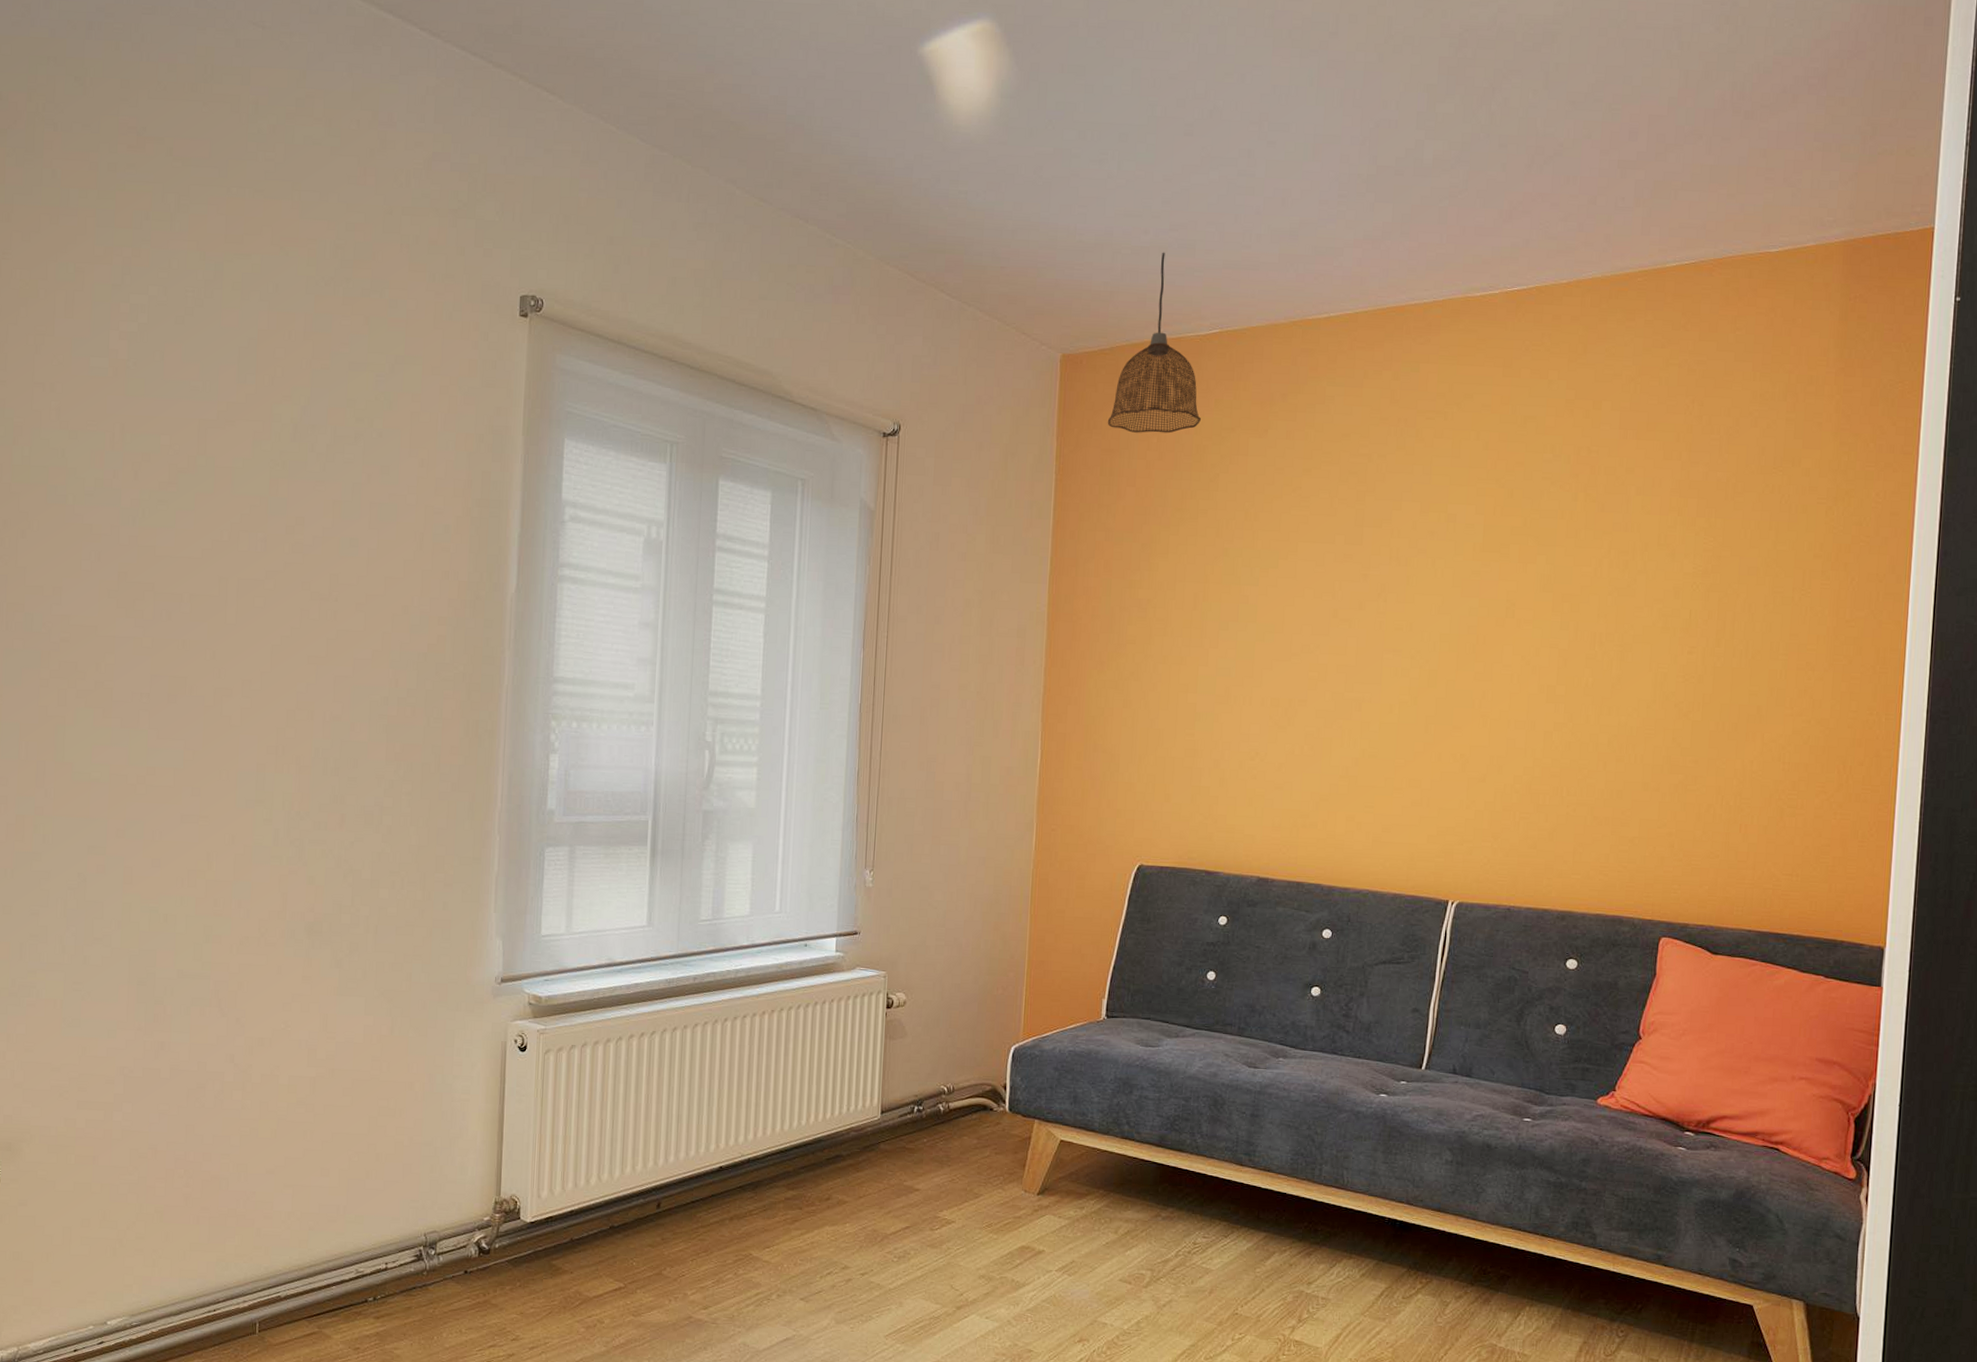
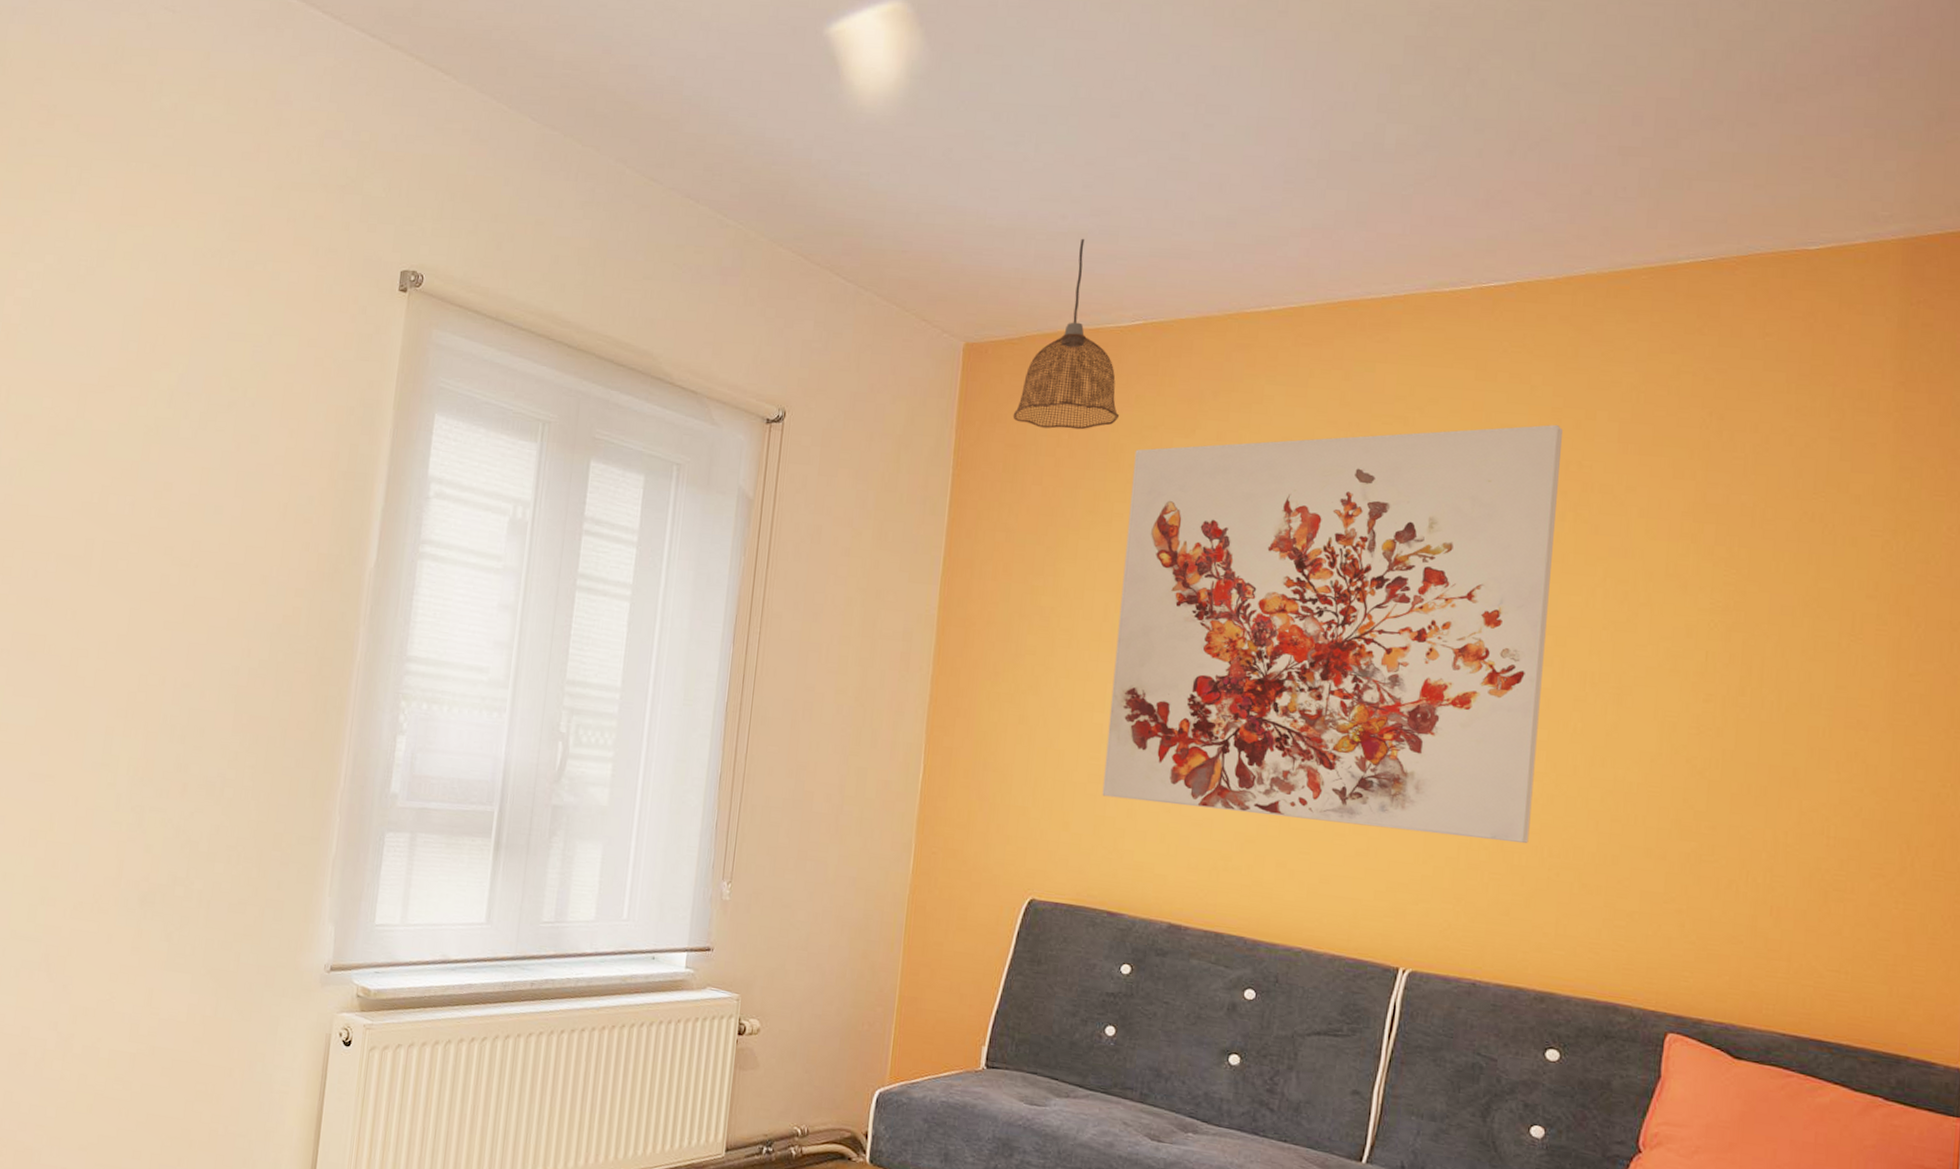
wall art: none [1197,414,1575,785] -> present [1102,424,1562,843]

